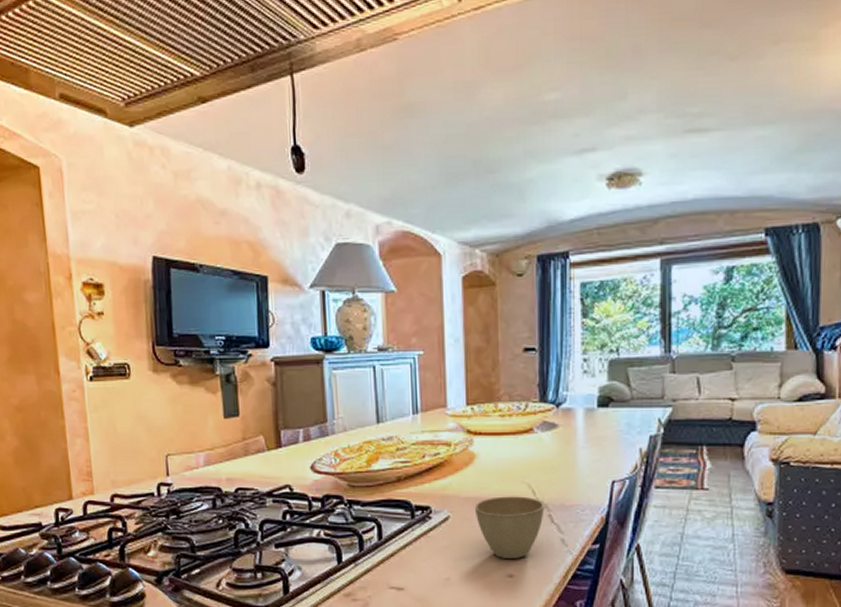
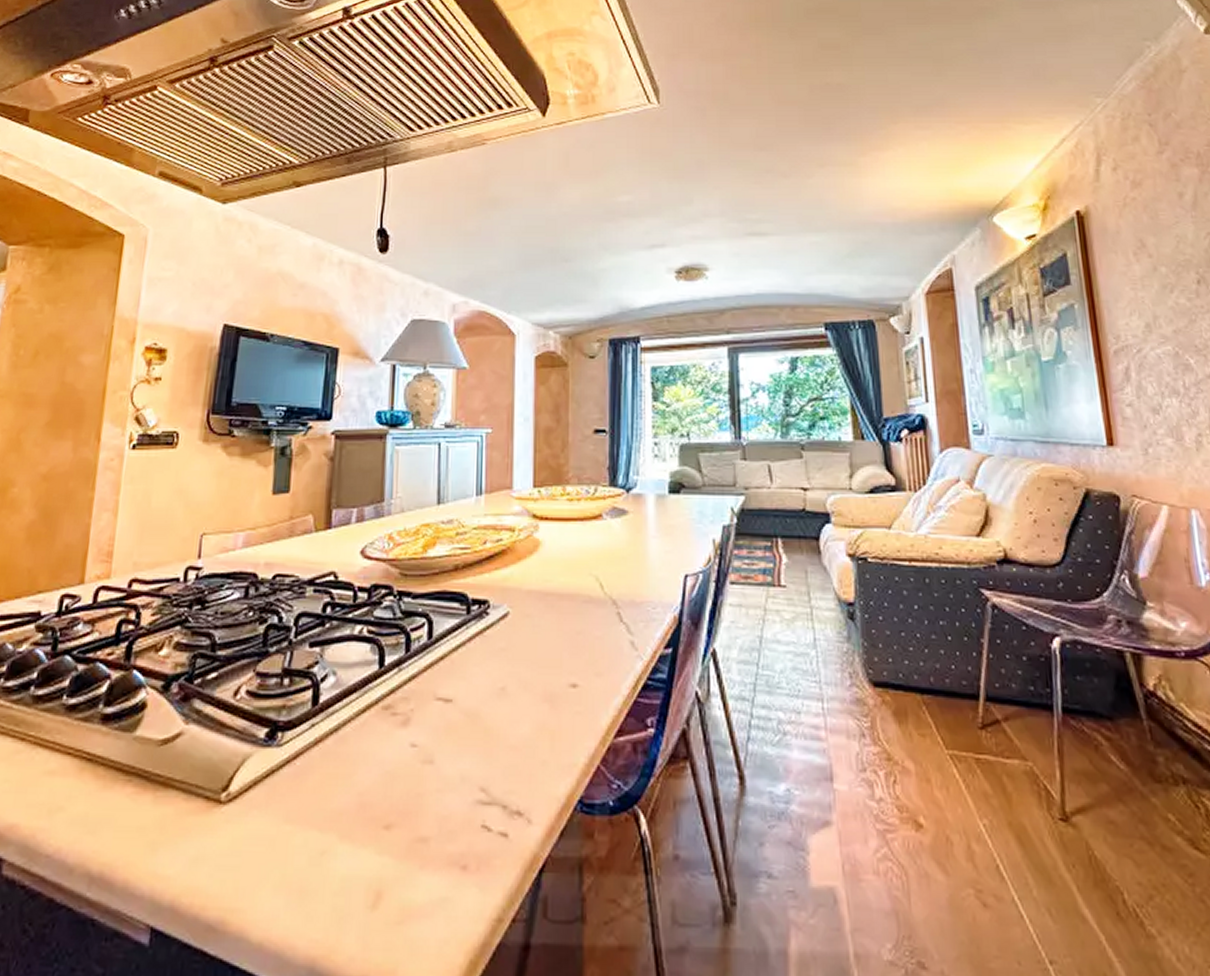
cup: present [474,496,544,558] -> none [537,590,613,664]

